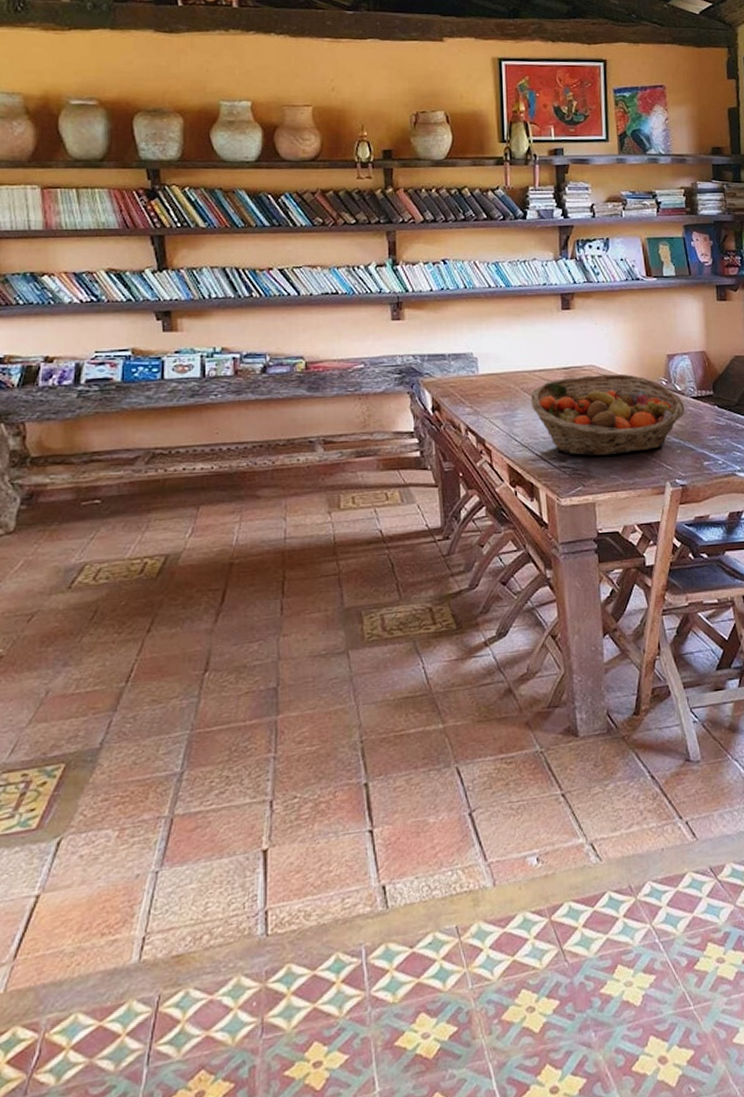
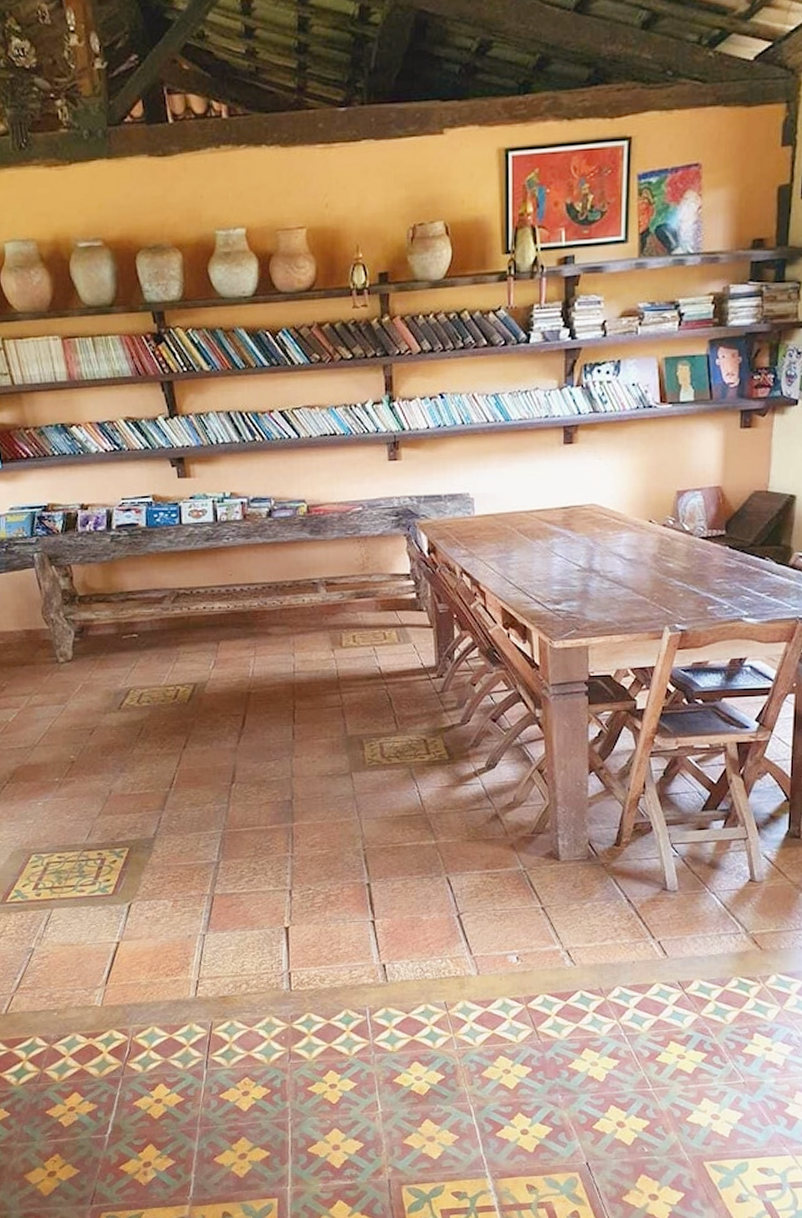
fruit basket: present [530,373,685,456] -> none [527,513,692,599]

